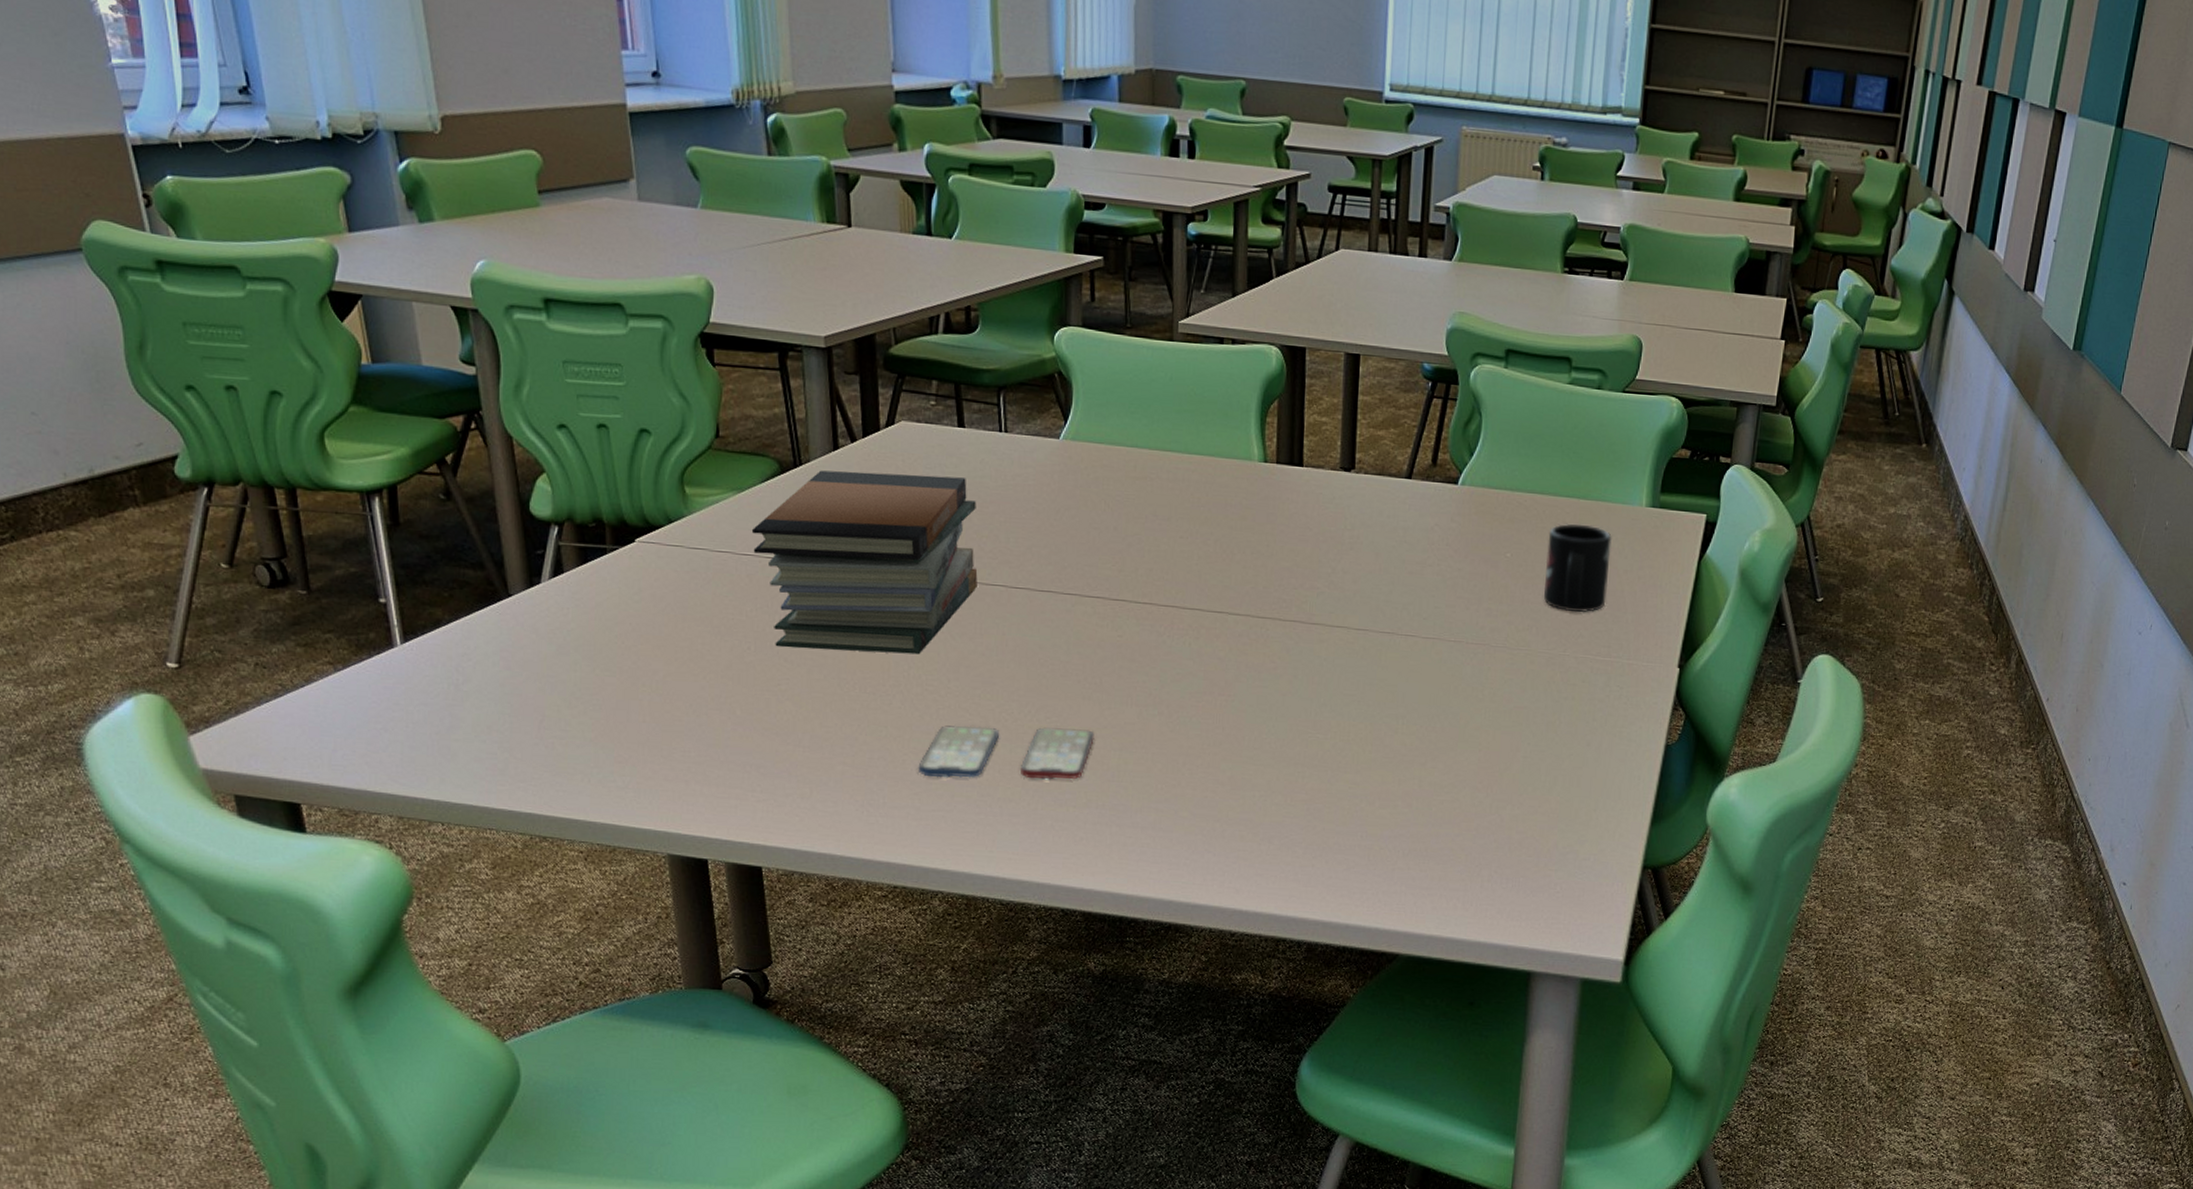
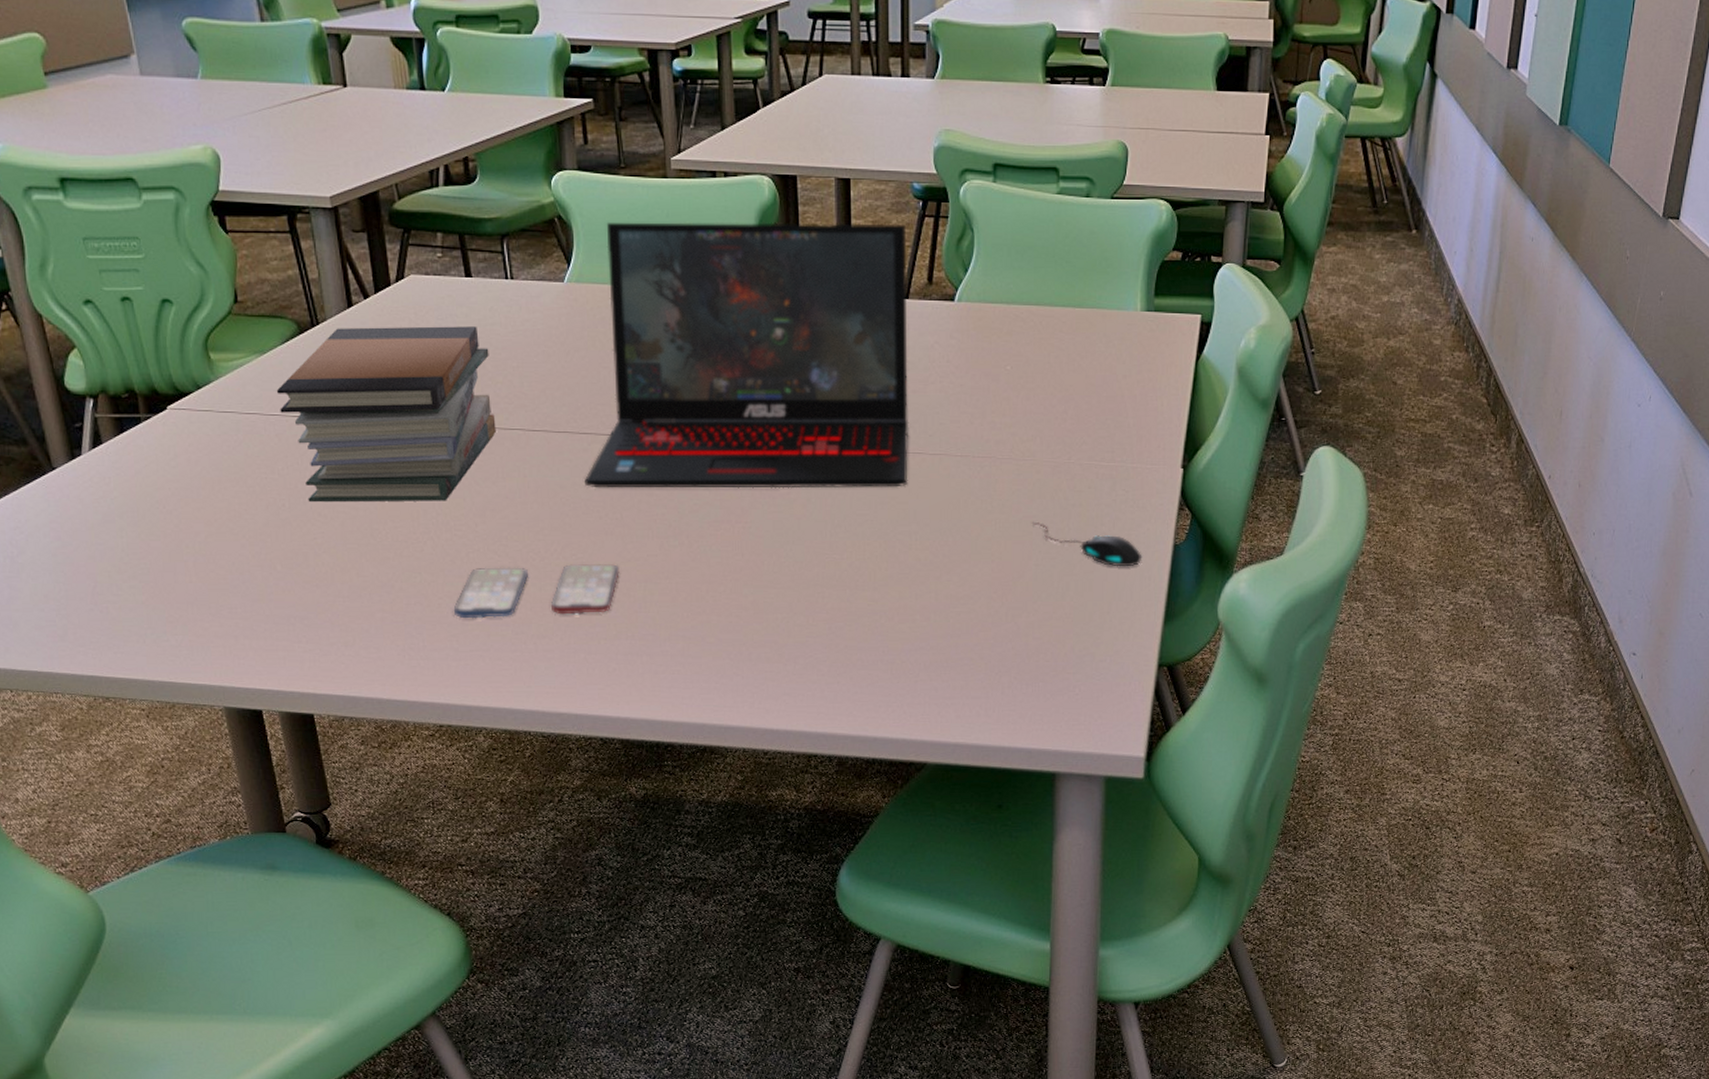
laptop: none [1065,381,1413,669] -> present [585,222,909,489]
mouse: none [1522,712,1633,764] -> present [1031,521,1142,567]
mug: present [1544,524,1612,613] -> none [1045,334,1109,420]

